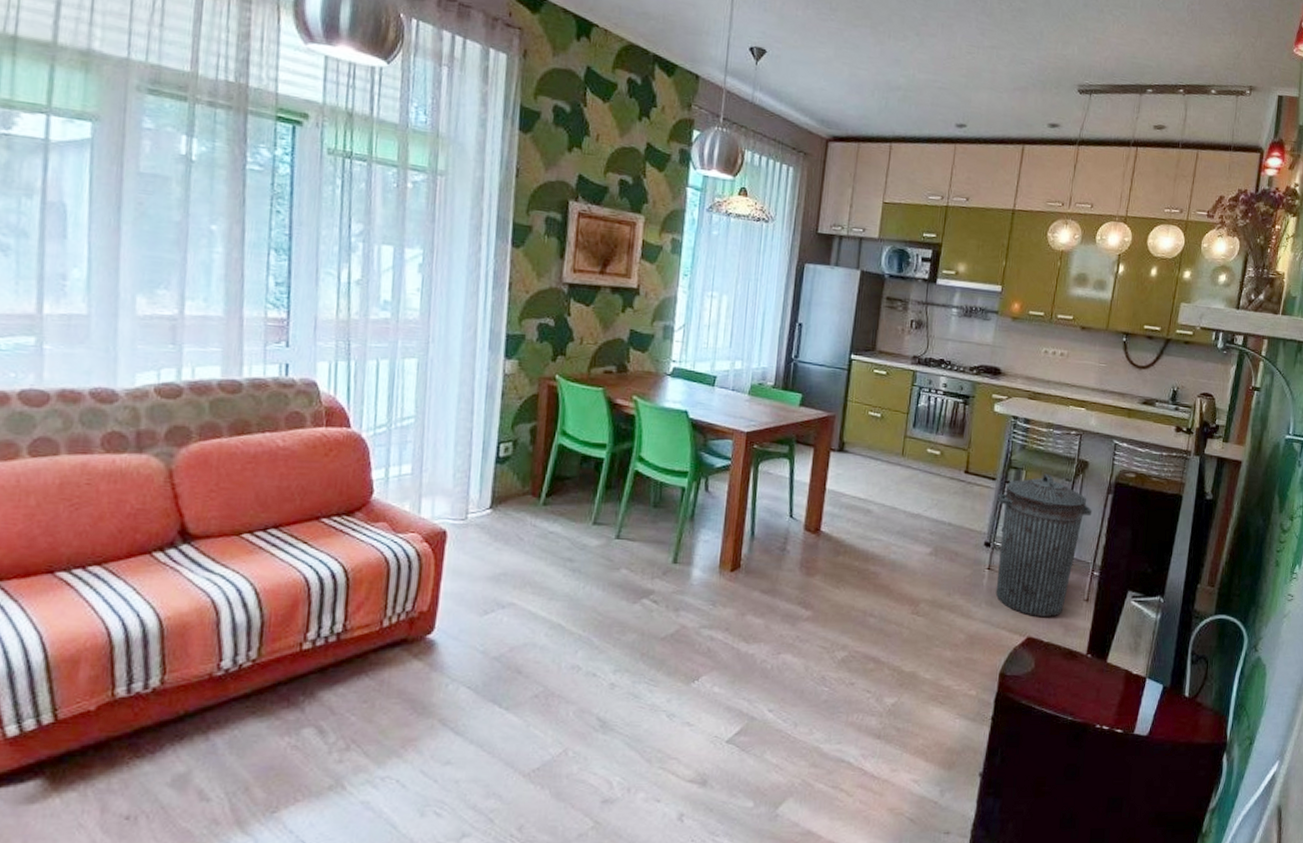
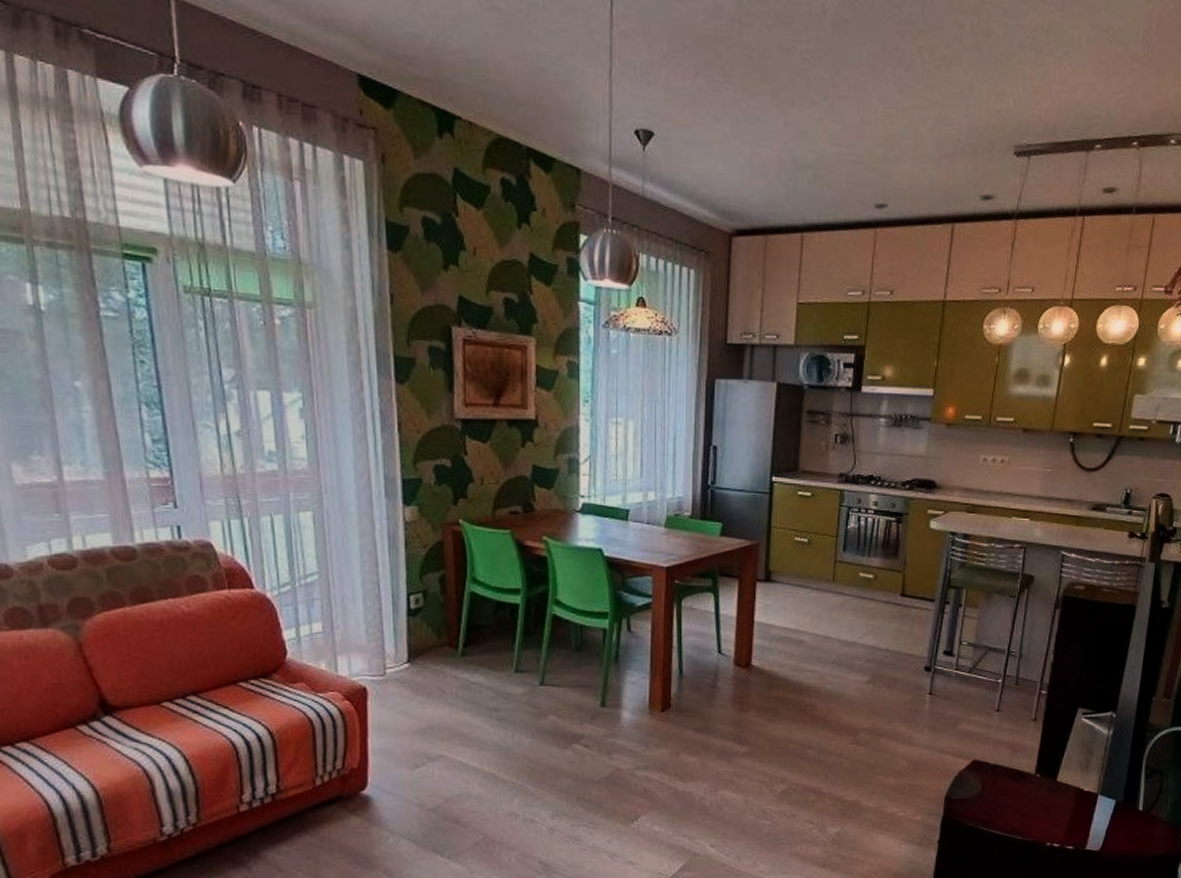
trash can: present [995,473,1093,617] -> none [936,591,1039,739]

